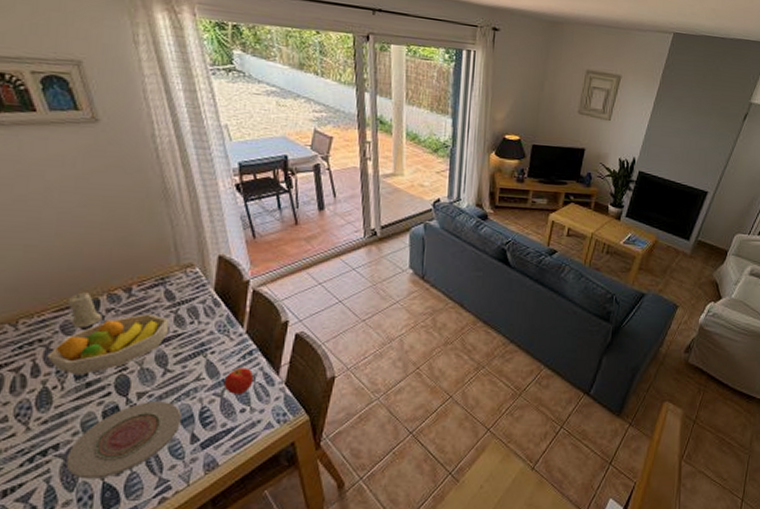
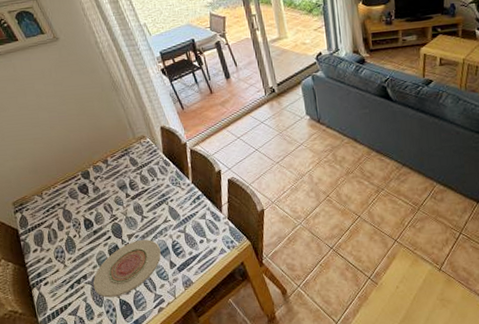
fruit bowl: present [47,313,169,375] -> none [65,177,139,227]
candle: present [67,292,103,328] -> none [68,167,94,193]
apple: present [223,367,254,394] -> none [184,209,205,230]

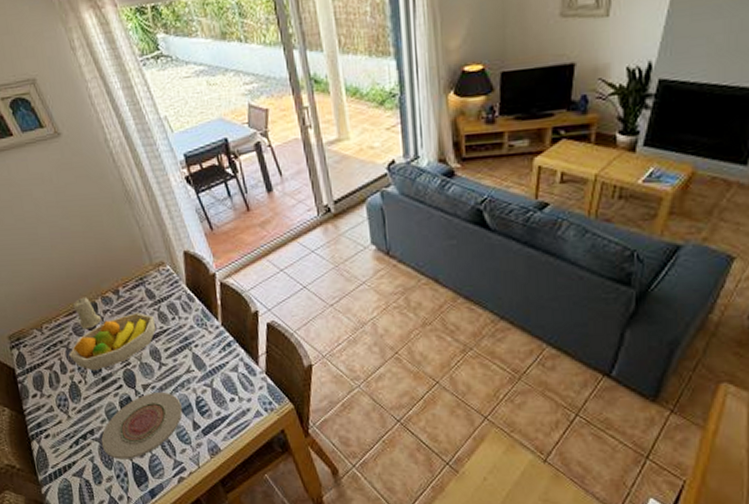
fruit bowl: none [65,177,139,227] -> present [69,312,157,371]
candle: none [68,167,94,193] -> present [72,297,102,329]

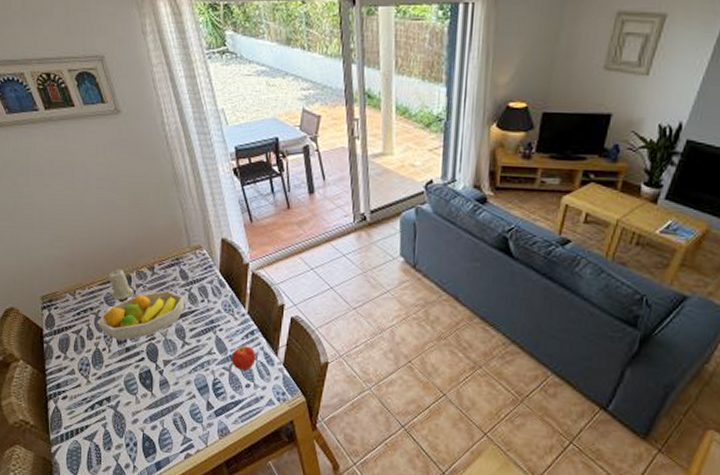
plate: present [101,391,183,459] -> none [116,369,198,430]
apple: none [210,359,237,384] -> present [231,345,256,370]

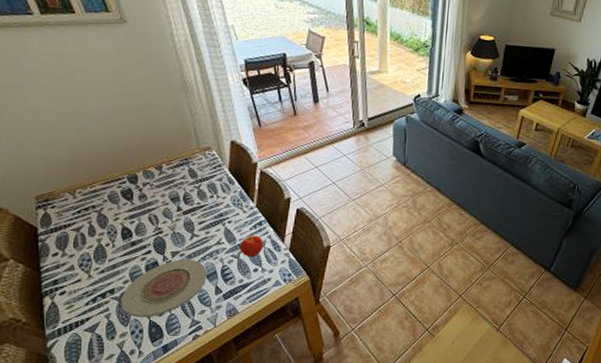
fruit bowl: present [97,290,185,341] -> none [100,188,194,236]
candle: present [108,269,134,300] -> none [112,169,141,198]
plate: none [116,369,198,430] -> present [120,259,207,318]

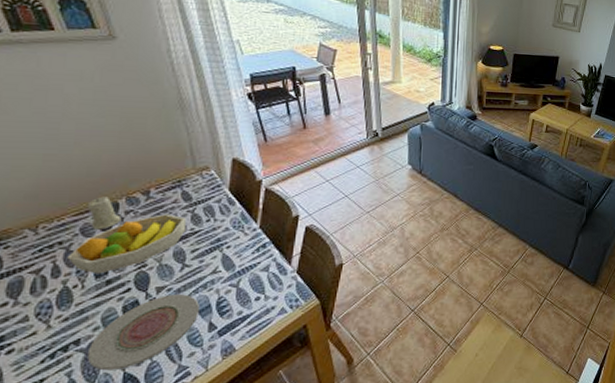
fruit bowl: none [100,188,194,236] -> present [67,214,187,274]
candle: none [112,169,141,198] -> present [87,196,122,230]
apple: present [239,235,264,257] -> none [239,259,268,284]

